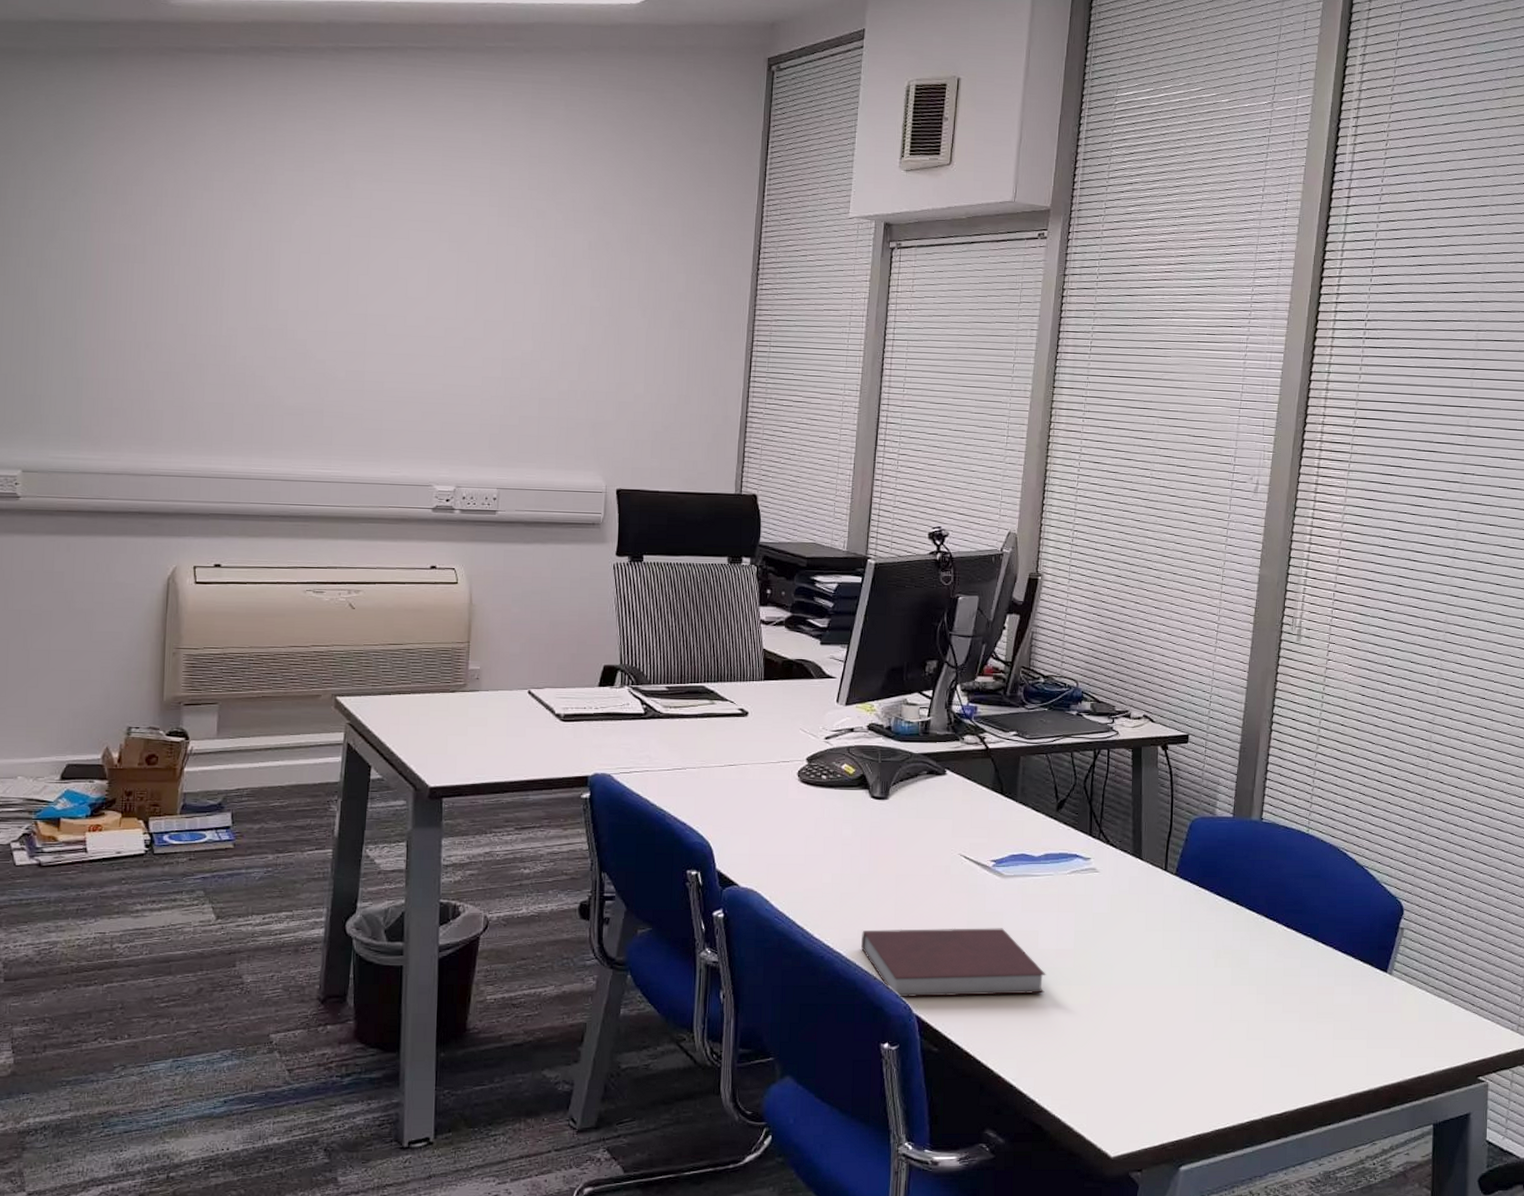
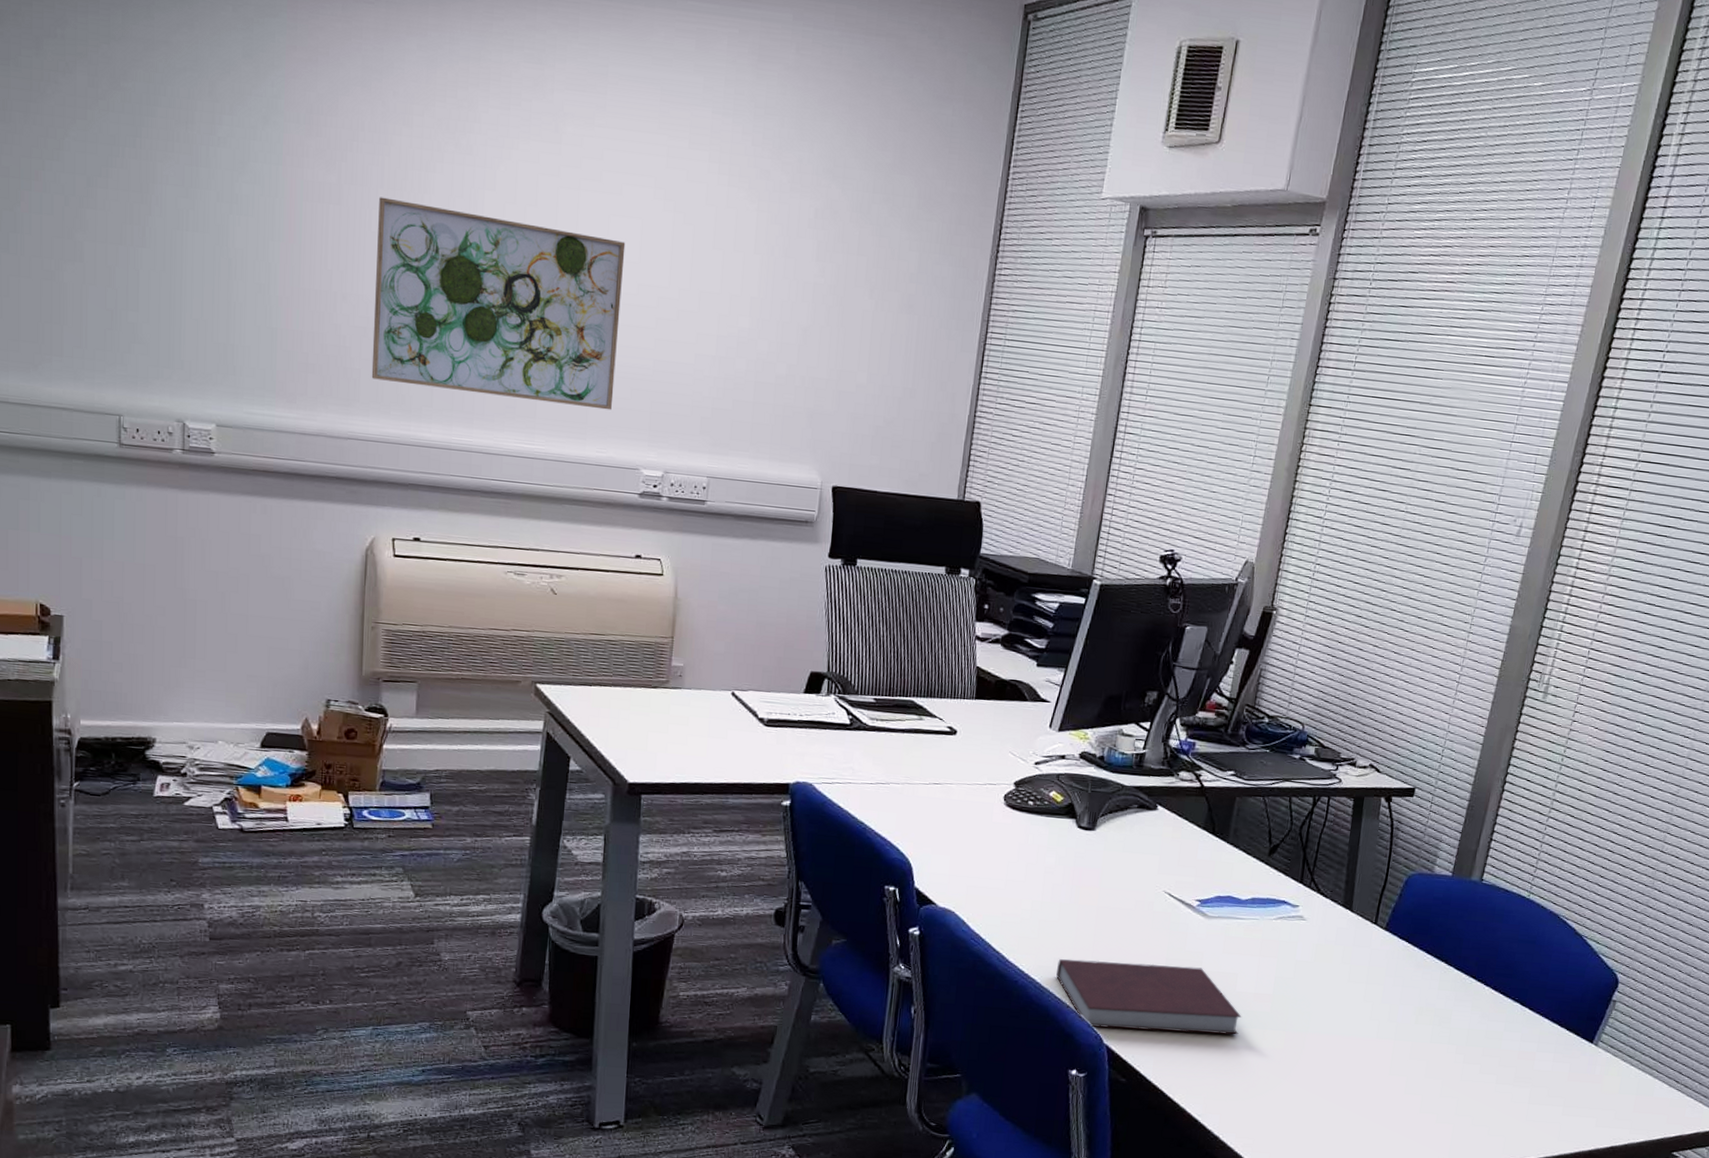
wall art: none [173,254,414,433] -> present [371,197,626,410]

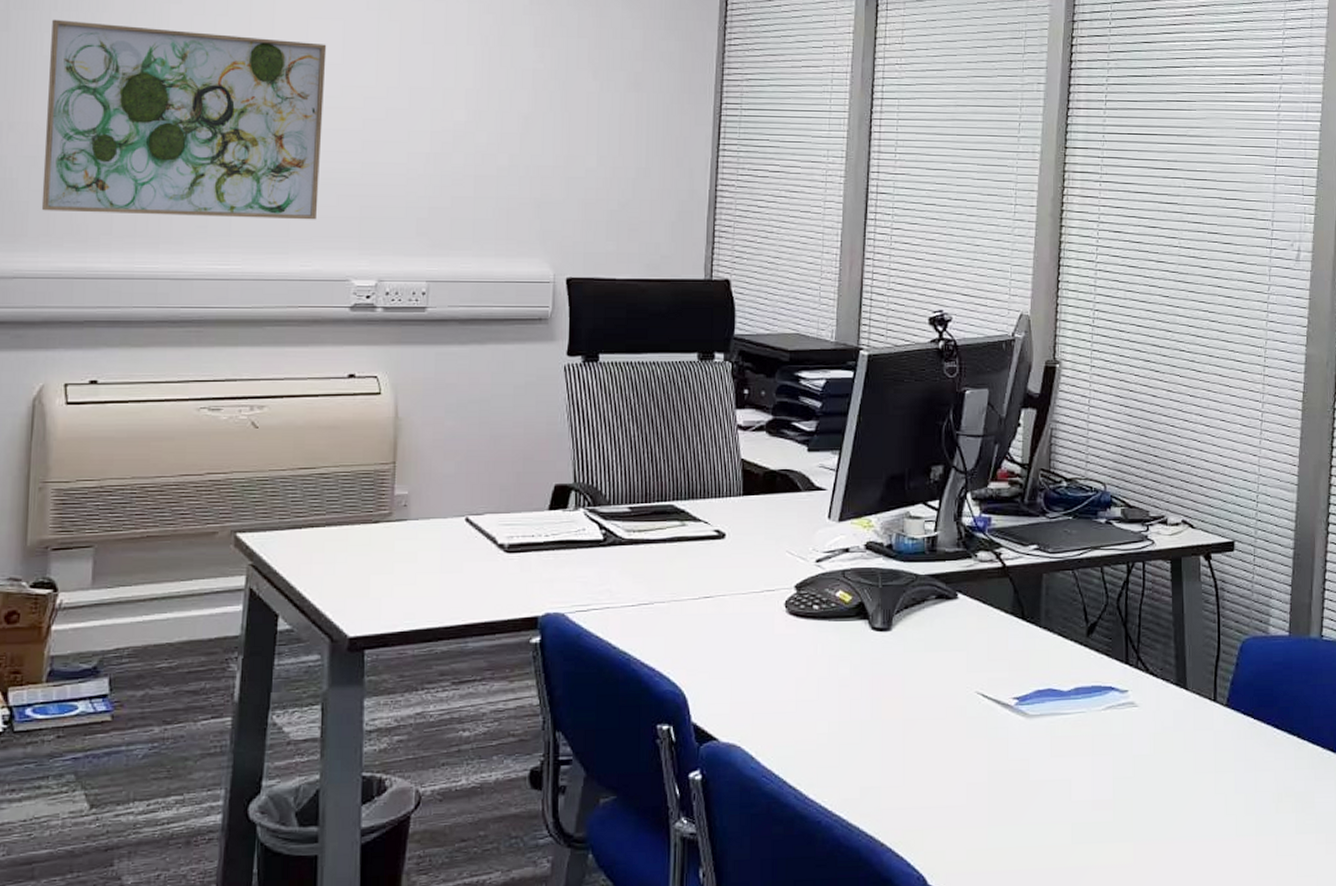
notebook: present [1056,959,1242,1035] -> none [865,778,1082,867]

